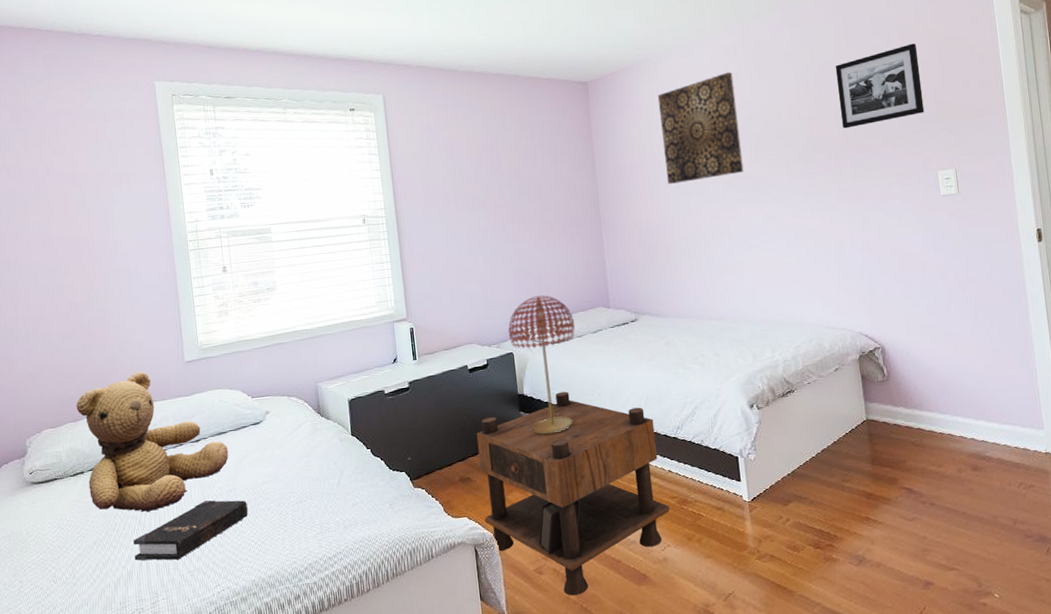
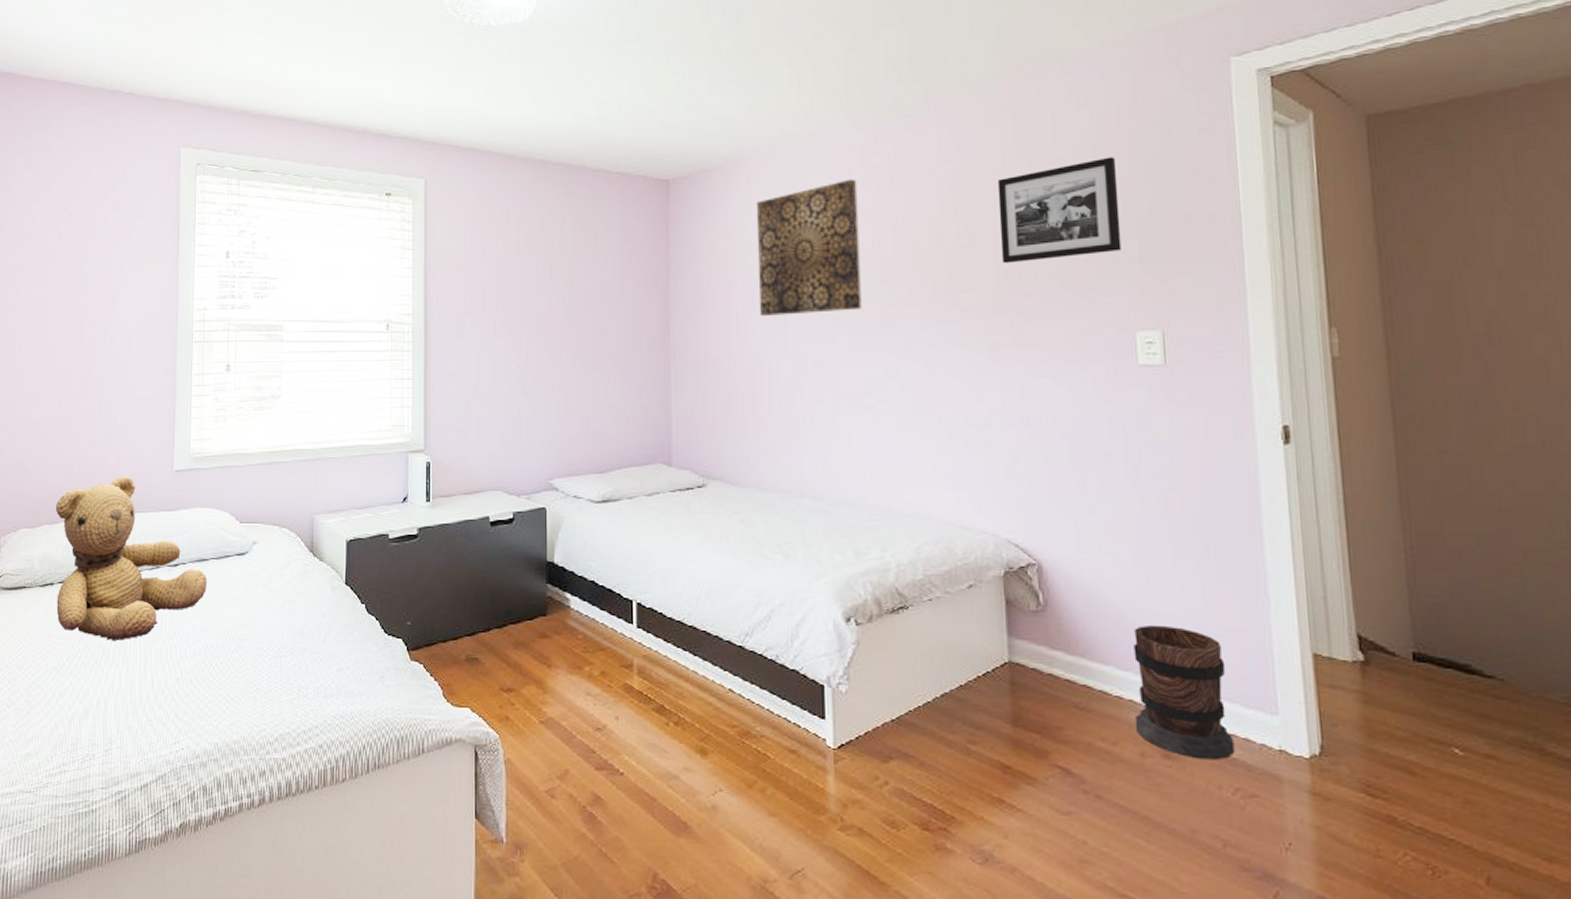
hardback book: present [133,500,248,561] -> none [92,637,220,703]
nightstand: present [476,391,670,596] -> none [490,566,727,835]
table lamp: present [508,295,575,435] -> none [542,440,625,618]
wooden barrel: none [949,378,1018,467] -> present [1133,624,1235,760]

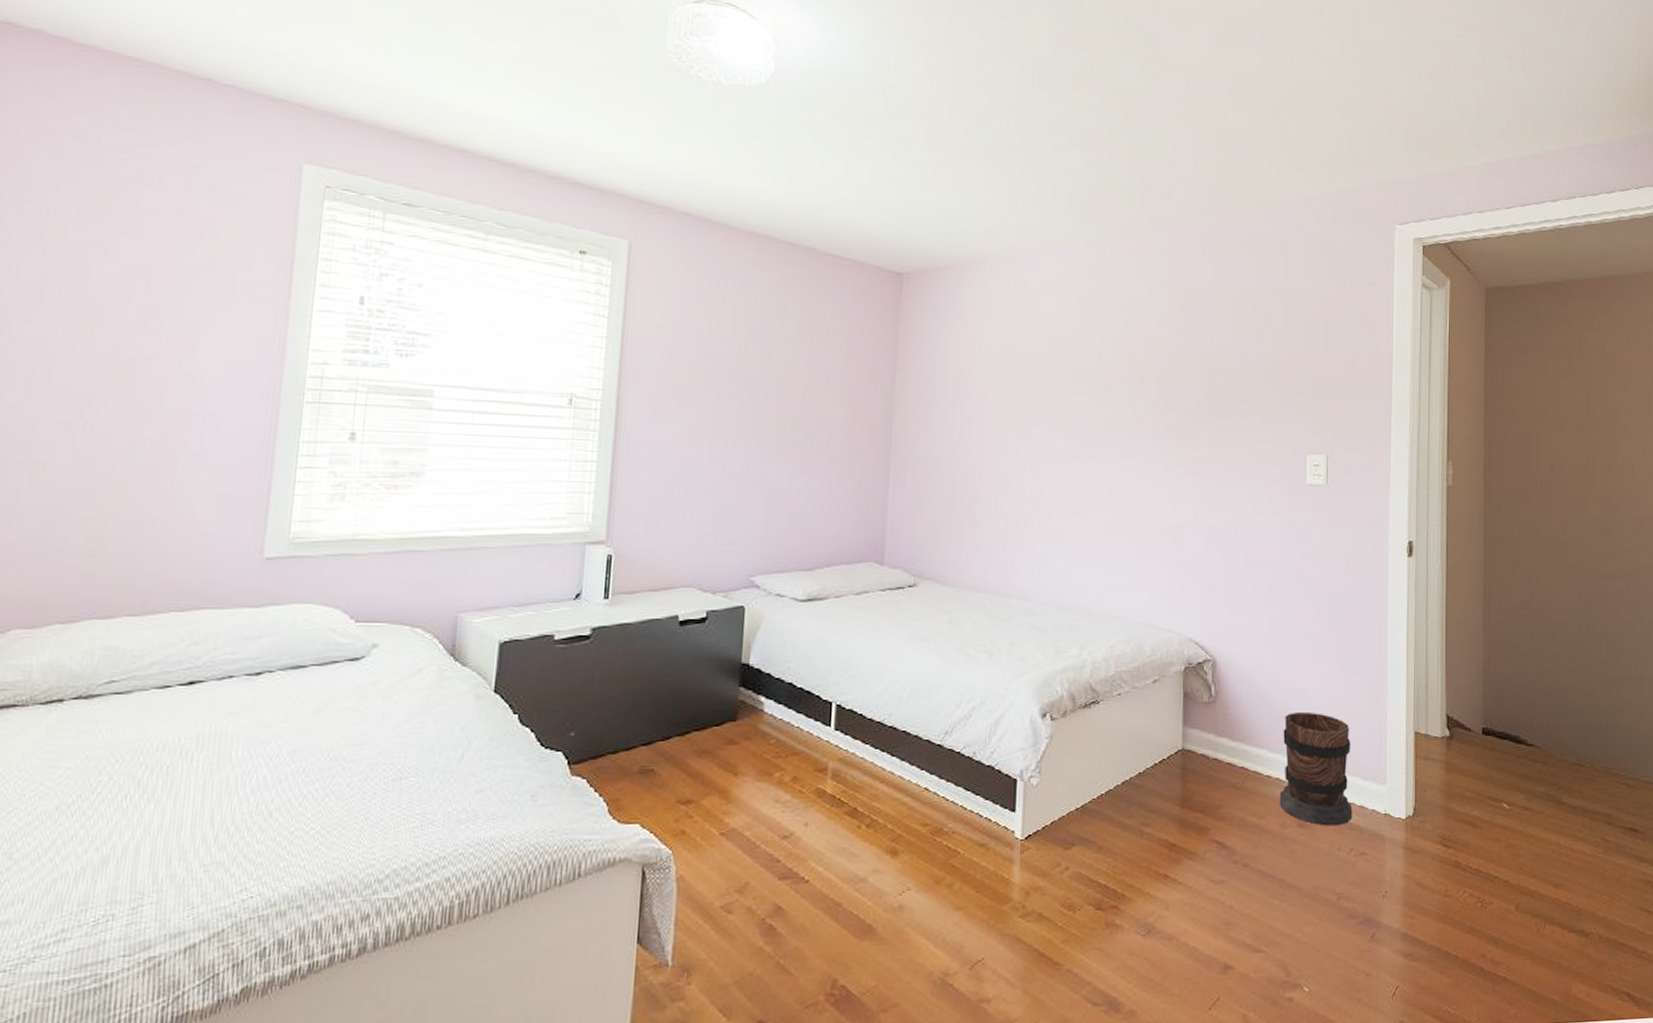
teddy bear: present [55,476,208,641] -> none [65,563,304,769]
wall art: present [756,179,862,316] -> none [984,293,1085,420]
picture frame: present [997,157,1122,264] -> none [1204,299,1303,386]

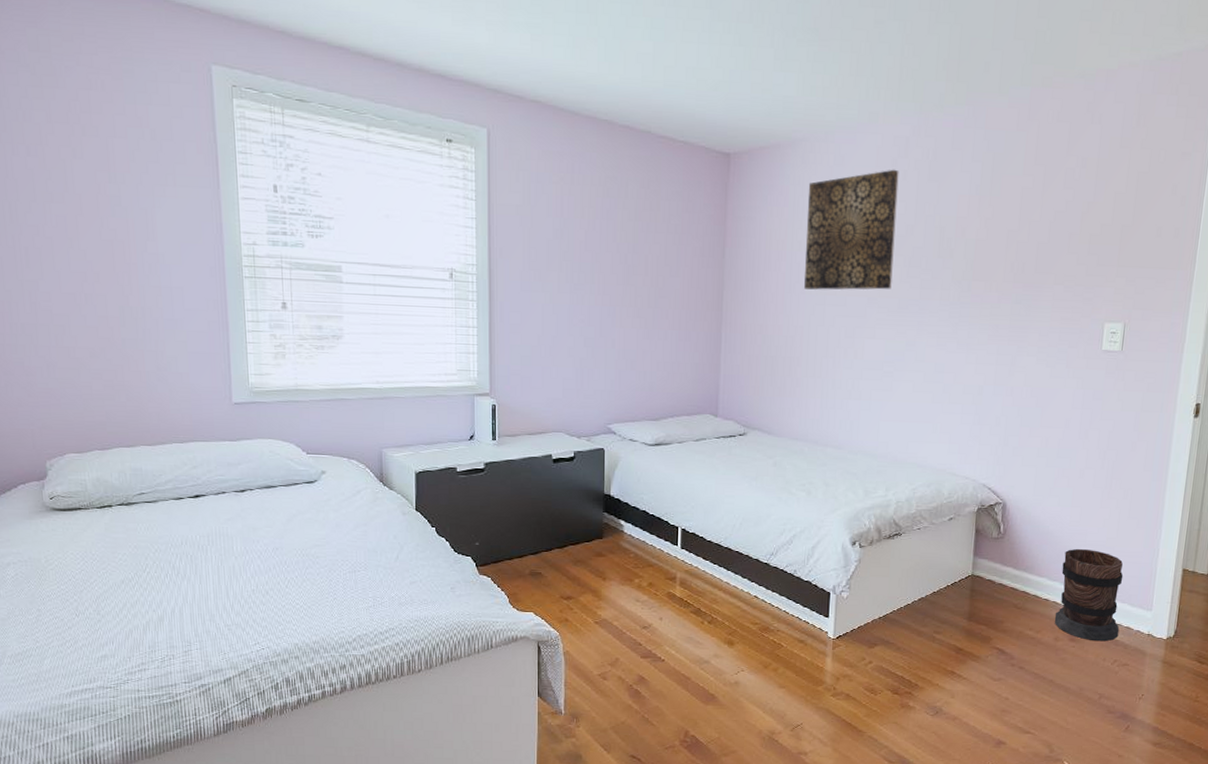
wall art: none [984,293,1085,420] -> present [804,169,899,290]

